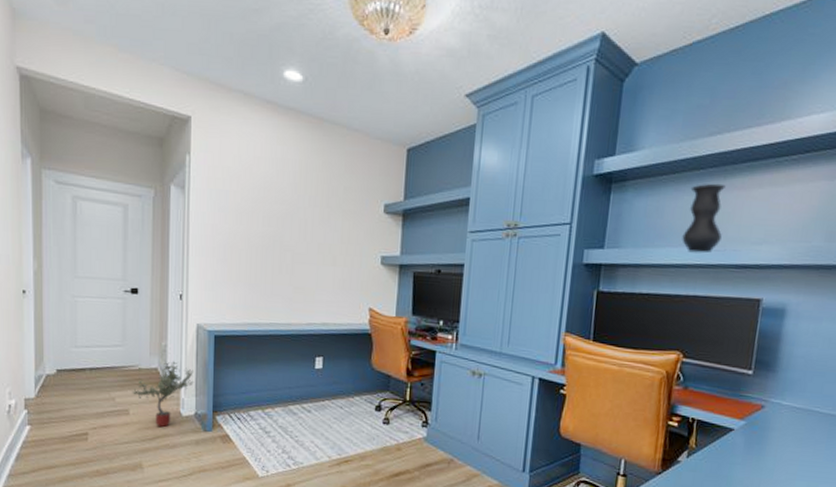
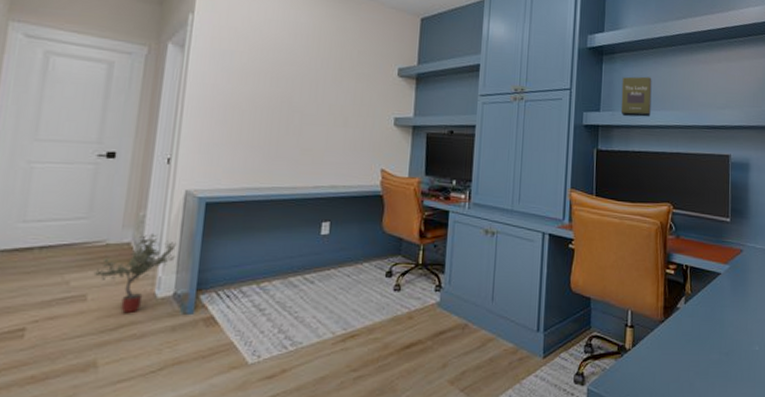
books: none [628,207,671,255] -> present [620,76,652,117]
vase: present [682,183,726,254] -> none [663,57,694,116]

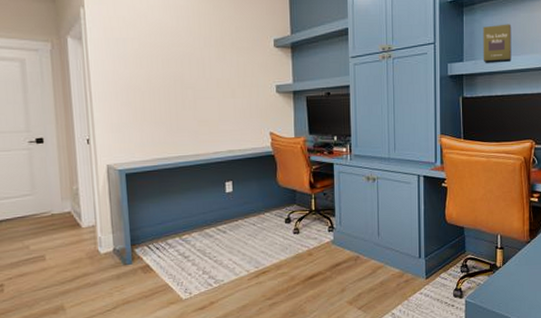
potted tree: present [93,234,177,314] -> none [46,203,110,268]

